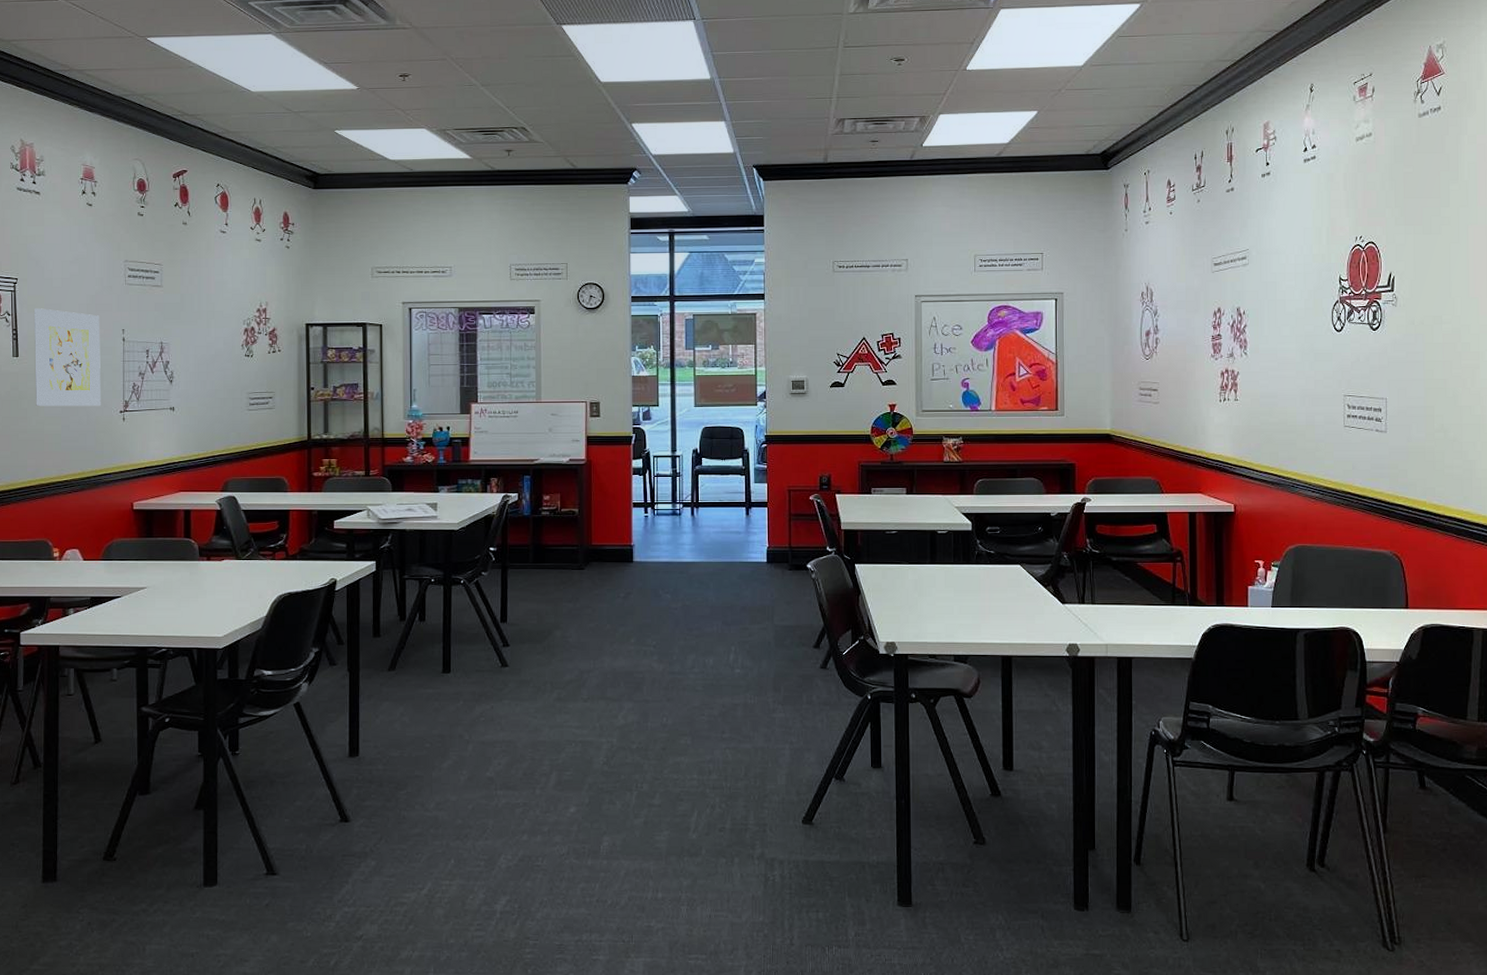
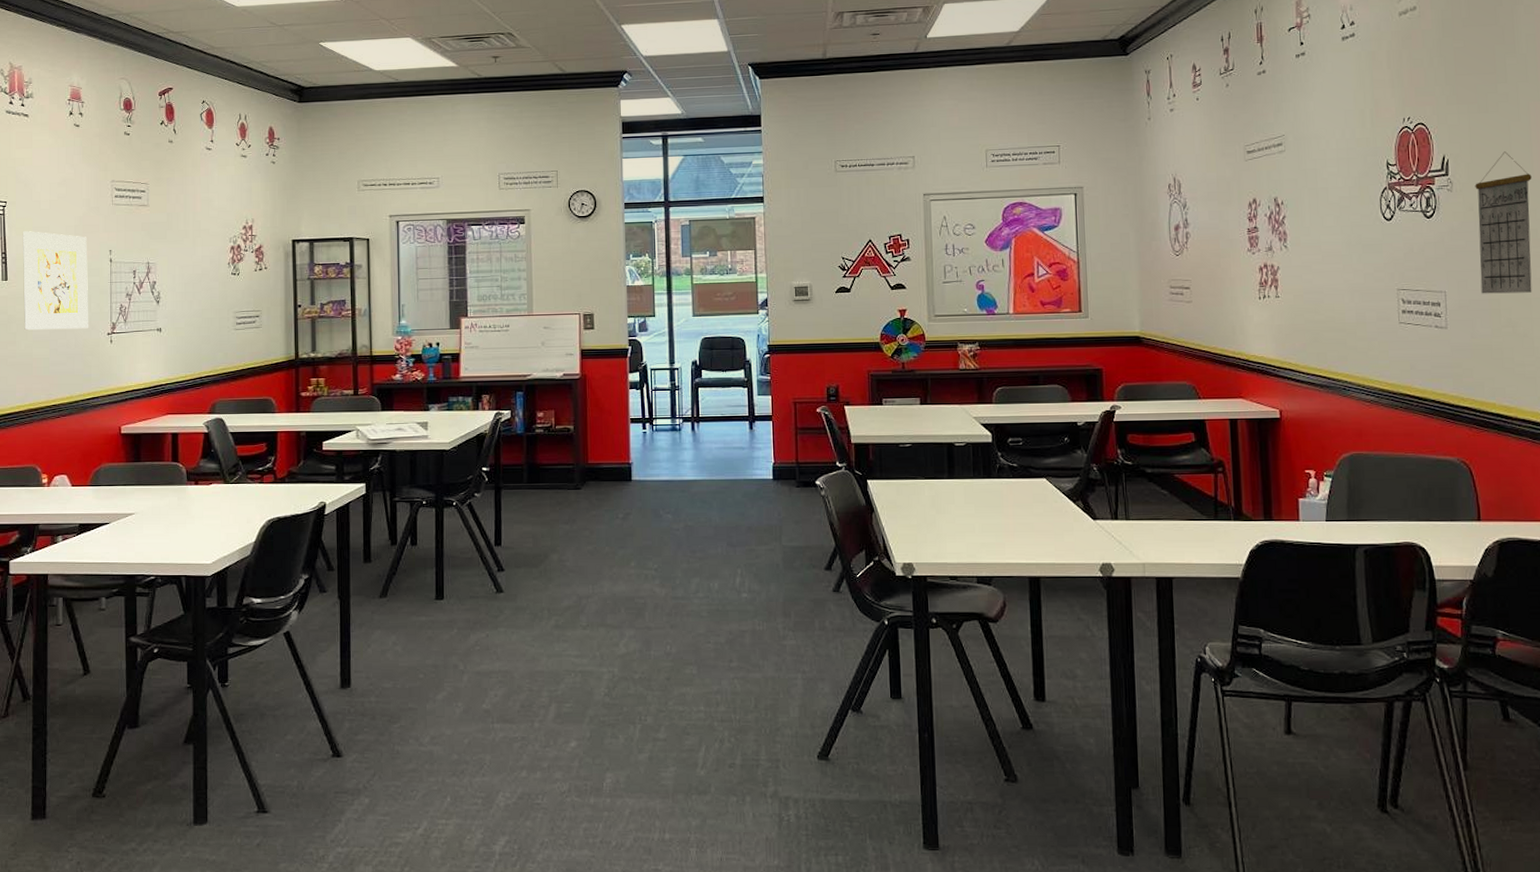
calendar: none [1417,270,1467,401] -> present [1475,151,1532,294]

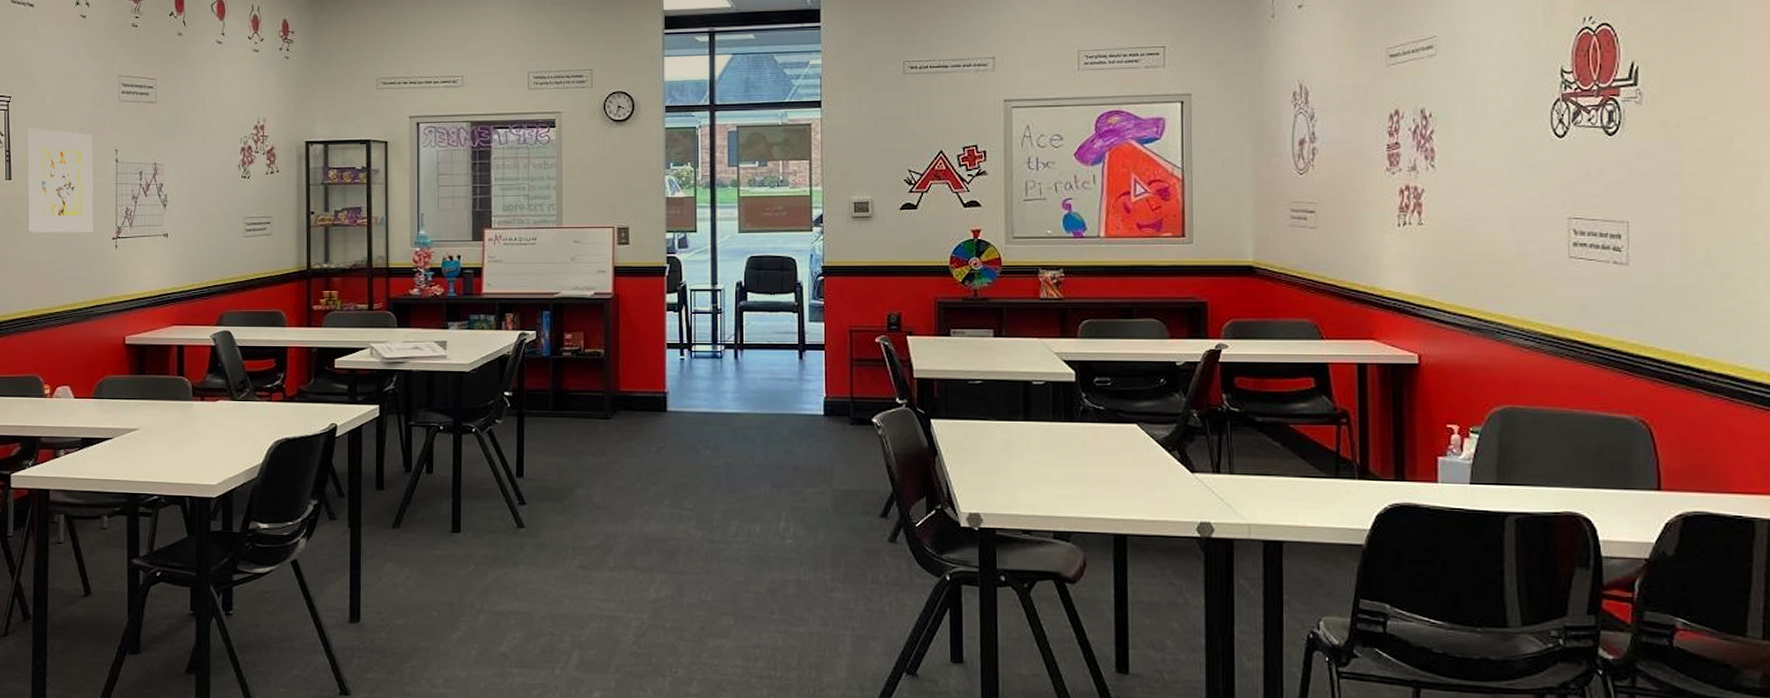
calendar: present [1475,151,1532,294] -> none [1670,58,1743,226]

